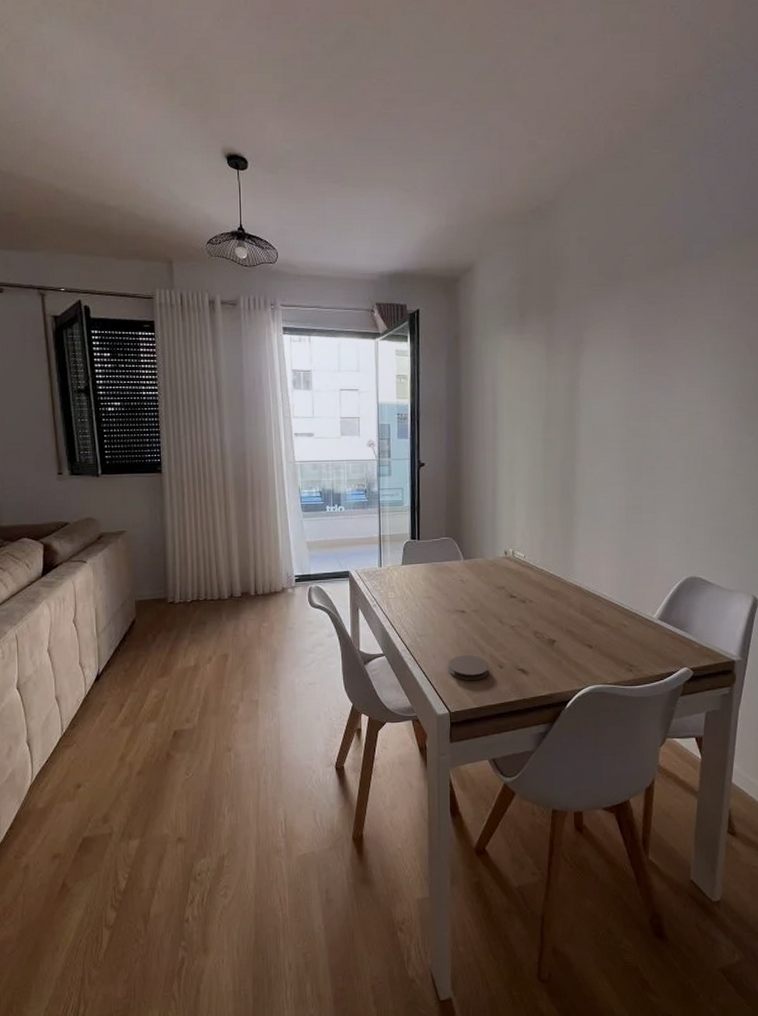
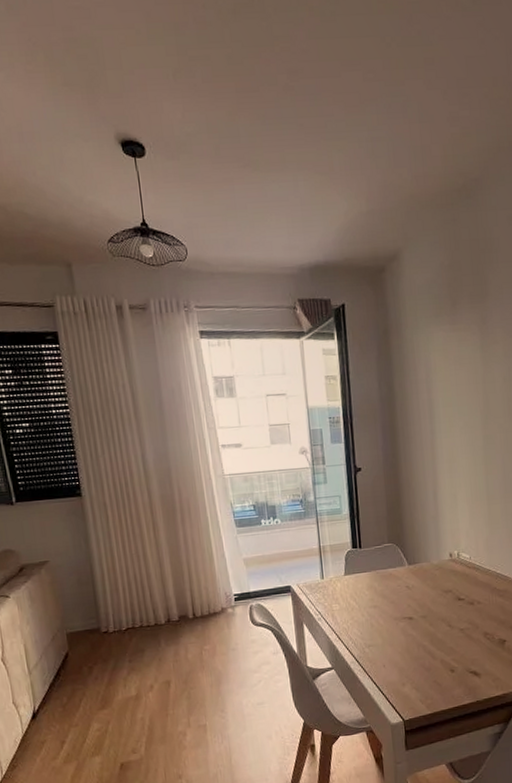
coaster: present [448,654,490,681] -> none [399,661,441,688]

